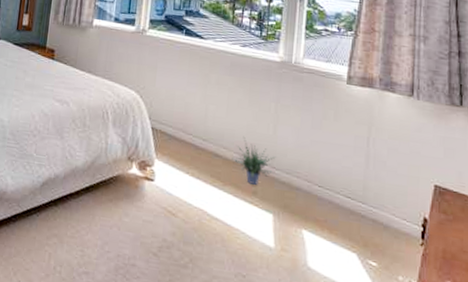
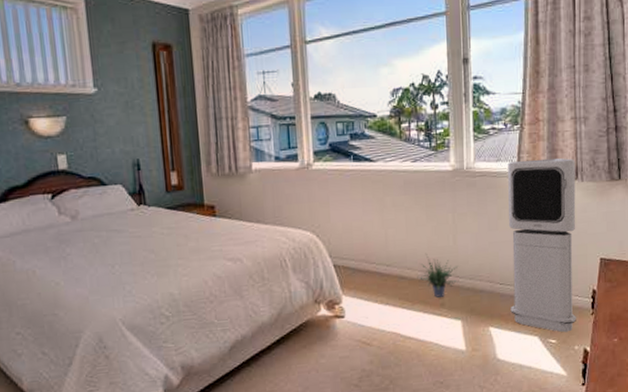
air purifier: none [327,65,411,258] -> present [508,158,576,333]

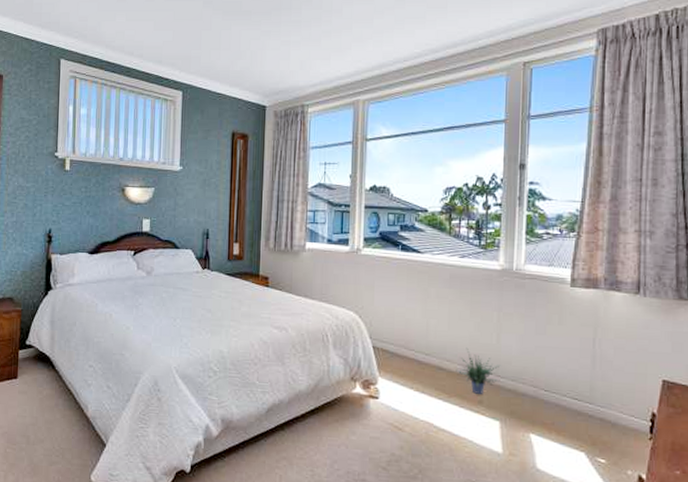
air purifier: present [508,158,576,333] -> none [555,267,637,454]

